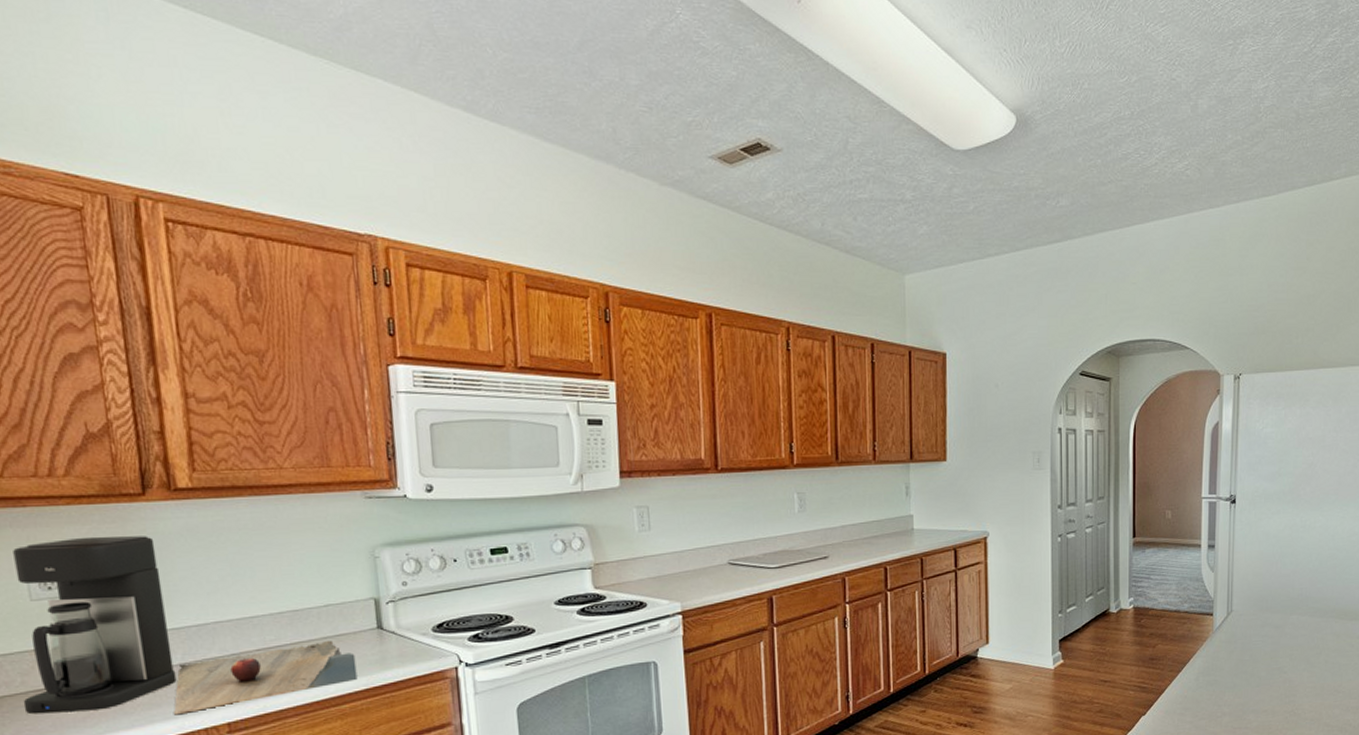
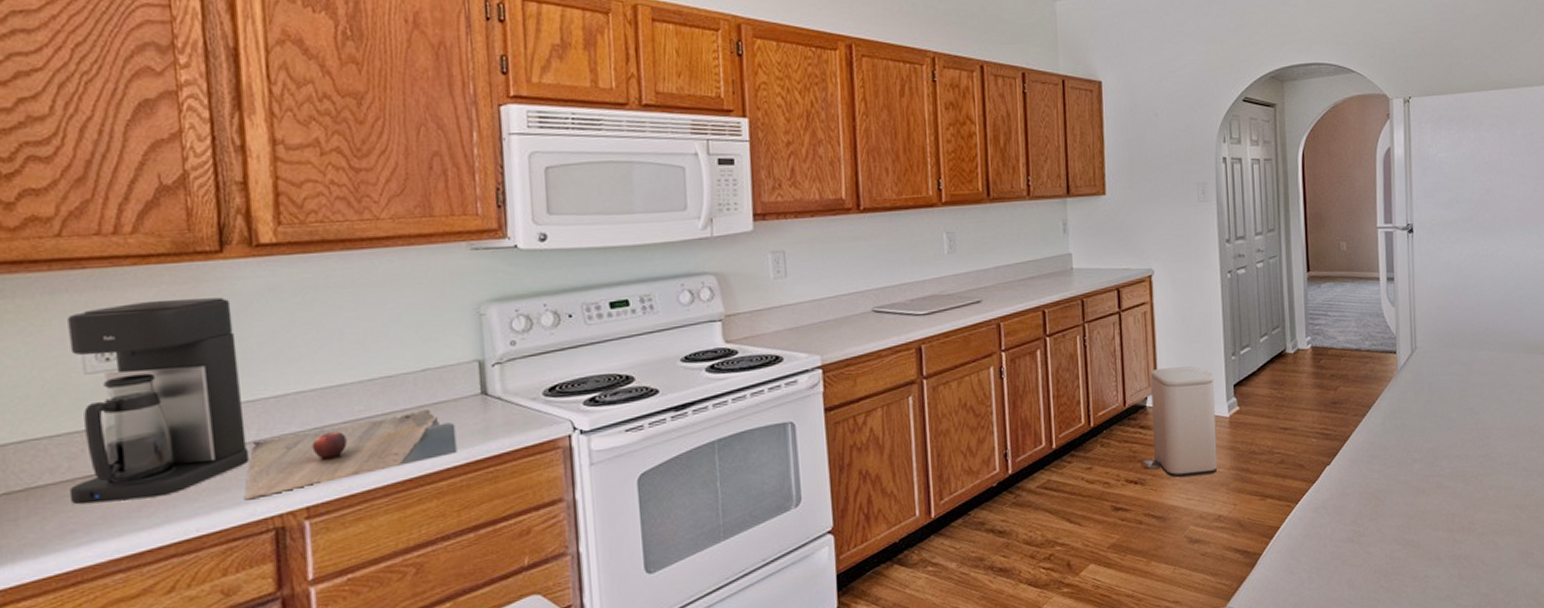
pedal bin: none [971,622,1041,722] -> present [1141,366,1218,477]

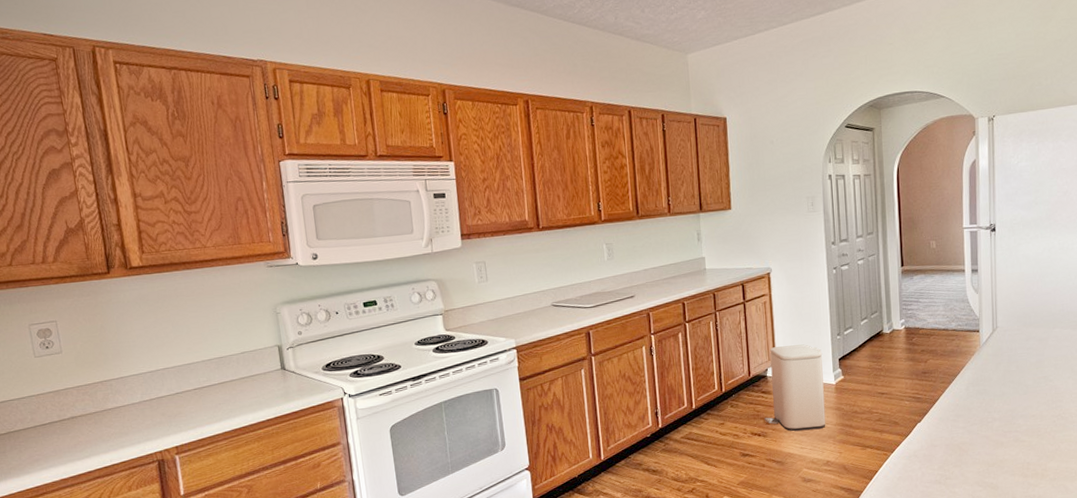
coffee maker: present [67,297,250,505] -> none [21,304,138,443]
cutting board: present [245,410,457,500] -> none [137,380,269,441]

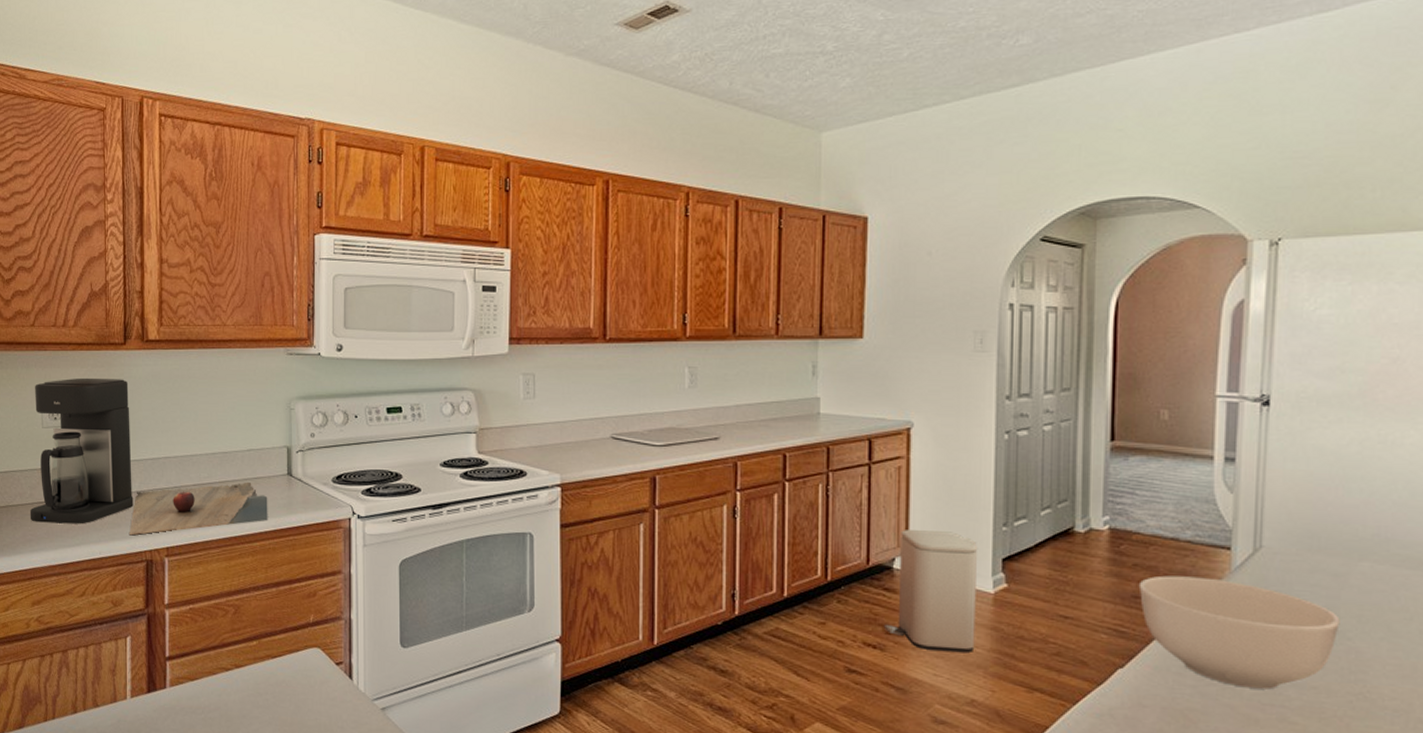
coffee maker: none [21,304,138,443] -> present [29,377,134,525]
cutting board: none [137,380,269,441] -> present [129,483,268,536]
bowl: none [926,353,1045,423] -> present [1138,575,1340,690]

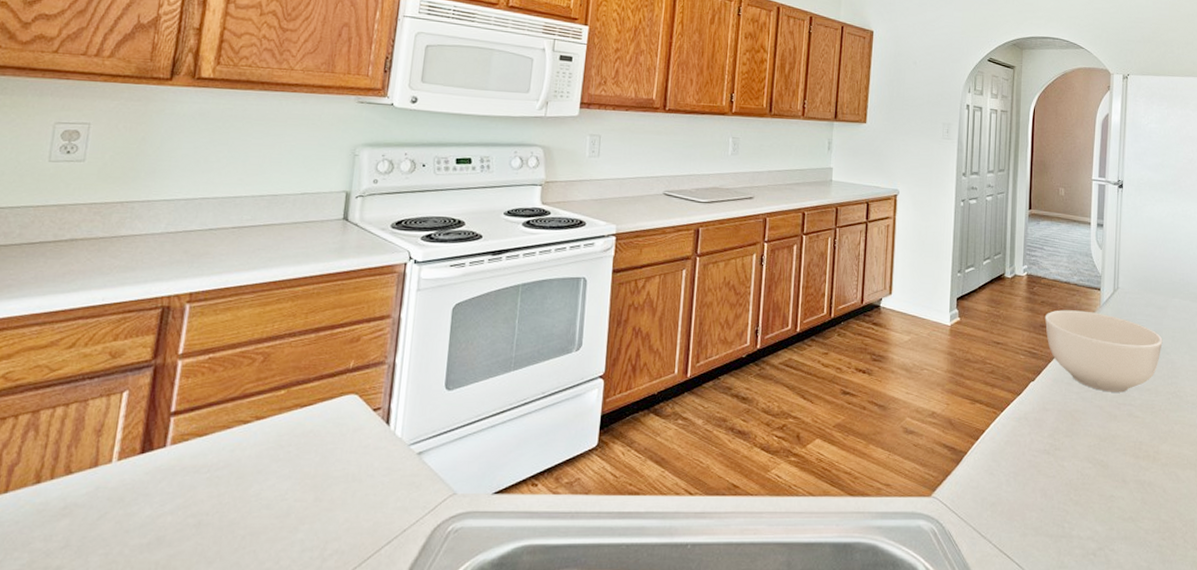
coffee maker: present [29,377,134,525] -> none [14,111,169,268]
cutting board: present [129,483,268,536] -> none [145,226,318,280]
pedal bin: present [883,530,978,653] -> none [871,275,941,374]

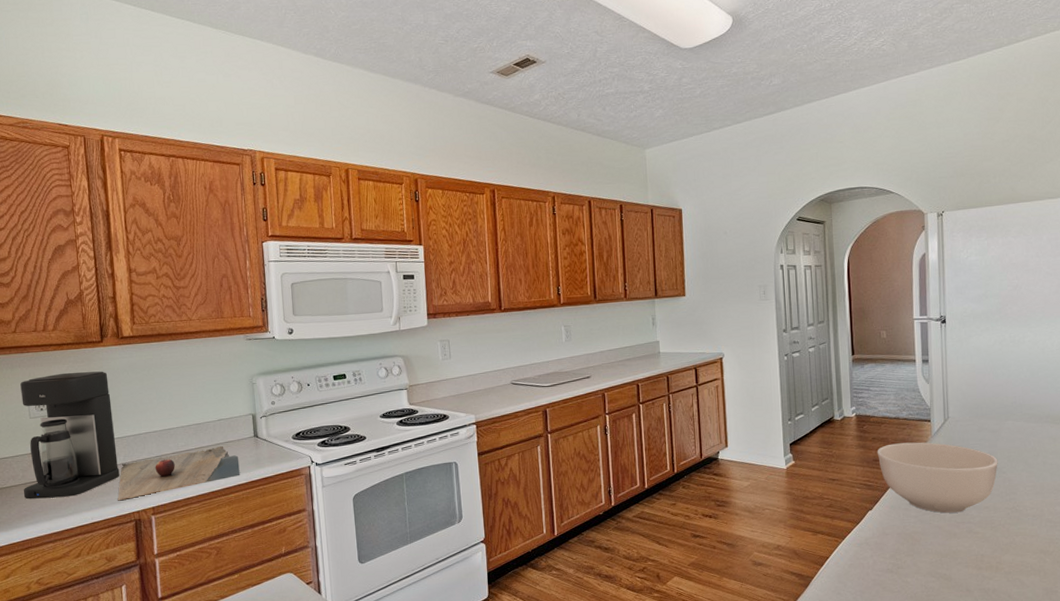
coffee maker: none [14,111,169,268] -> present [20,371,120,499]
cutting board: none [145,226,318,280] -> present [118,446,240,501]

